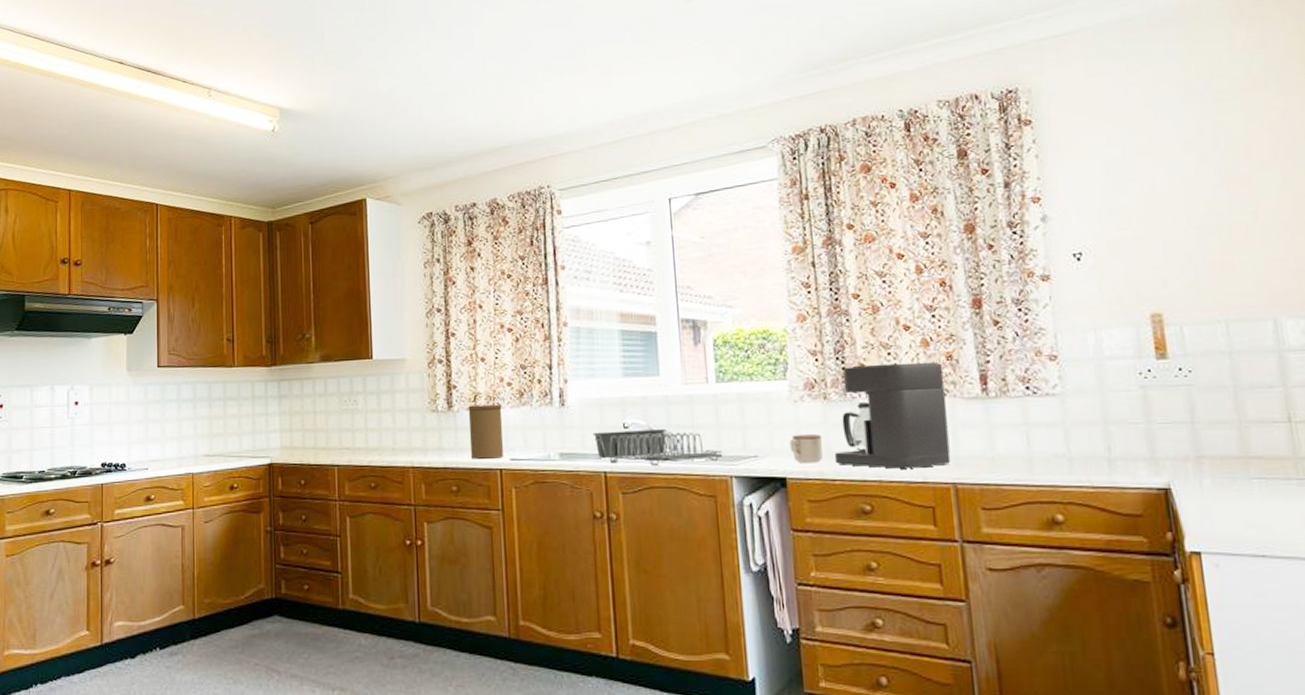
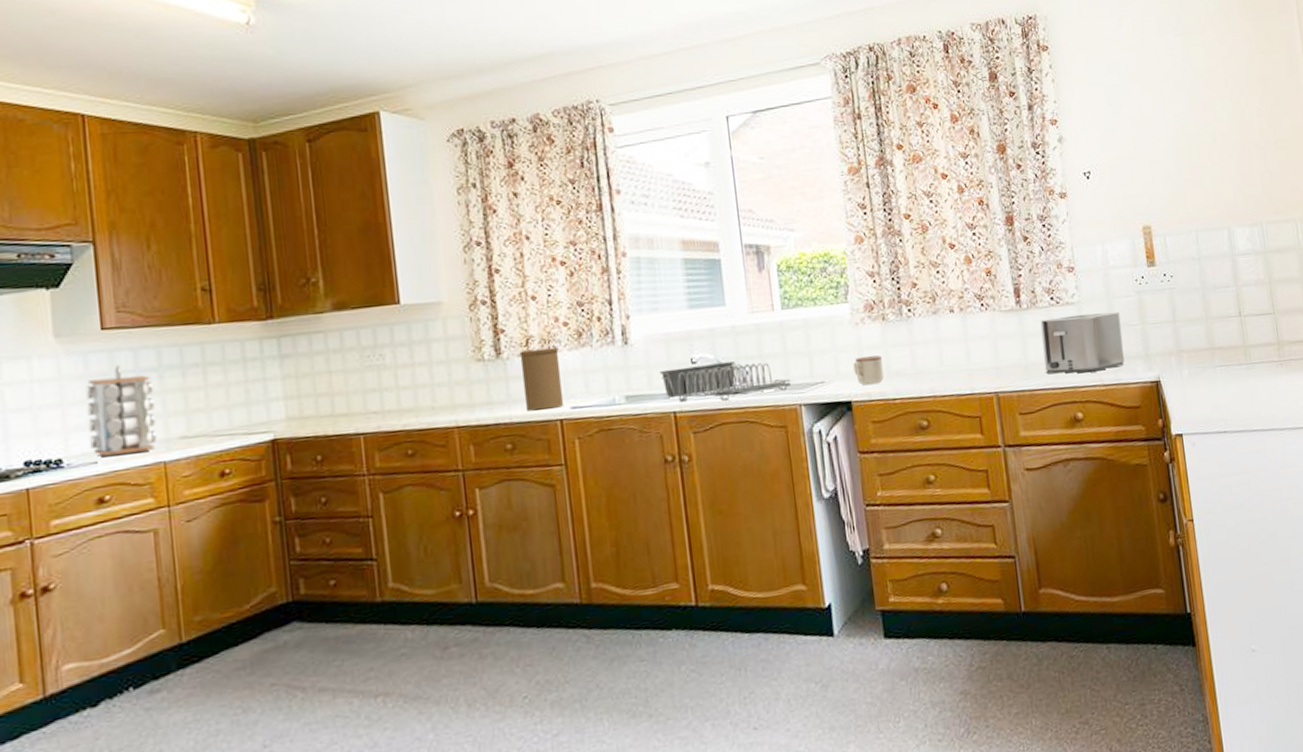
spice rack: none [144,395,189,465] -> present [85,365,158,457]
coffee maker: present [834,361,951,469] -> none [893,277,993,384]
toaster: none [1011,406,1122,472] -> present [1040,311,1125,374]

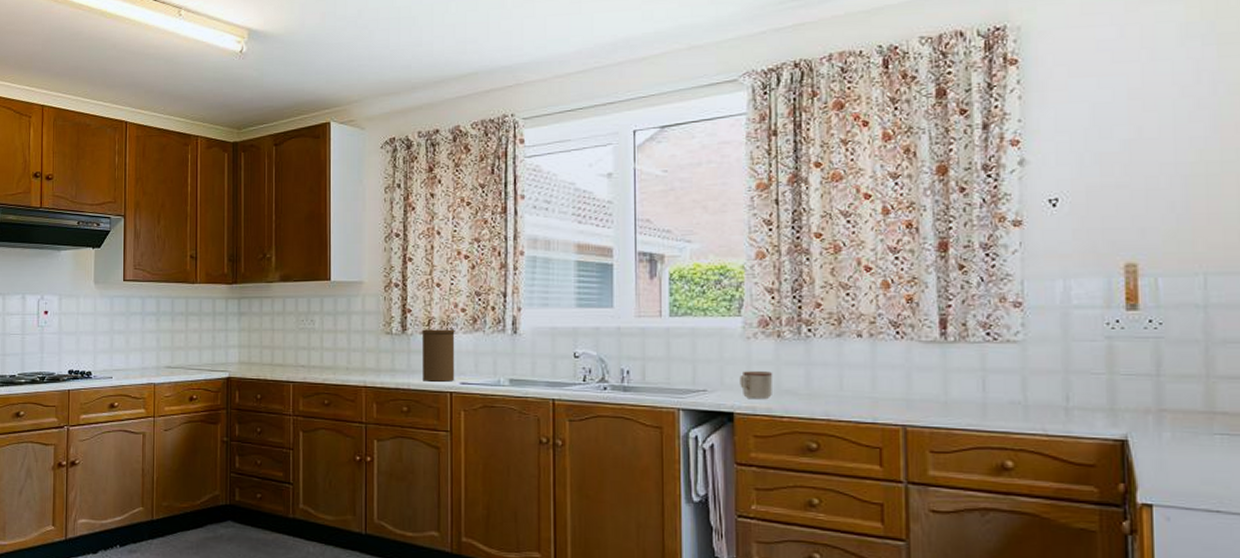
spice rack: present [85,365,158,457] -> none [109,308,152,375]
dish rack: present [659,361,792,402] -> none [543,360,672,396]
toaster: present [1040,311,1125,374] -> none [968,354,1080,419]

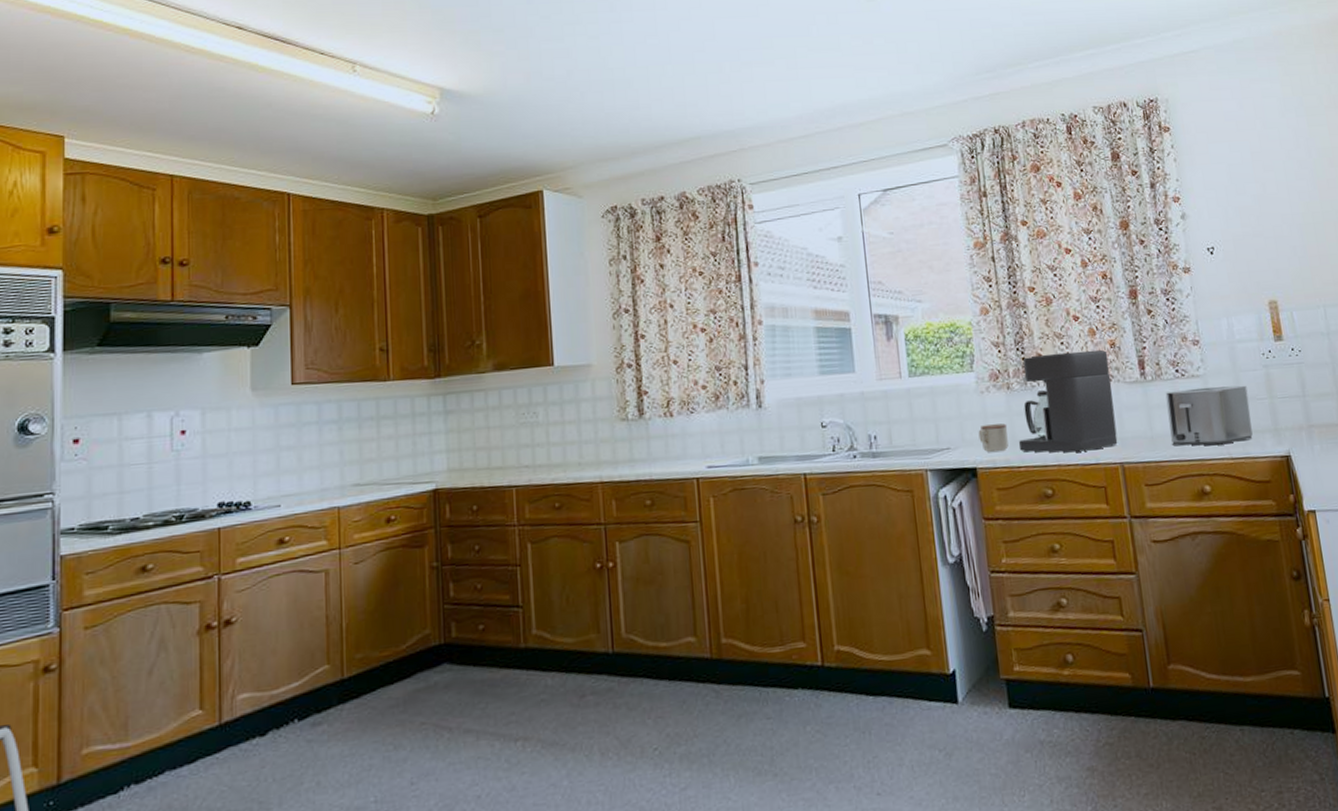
canister: present [421,329,455,382] -> none [660,409,701,469]
coffee maker: none [783,304,903,409] -> present [1018,349,1118,453]
toaster: none [968,354,1080,419] -> present [1165,385,1253,446]

